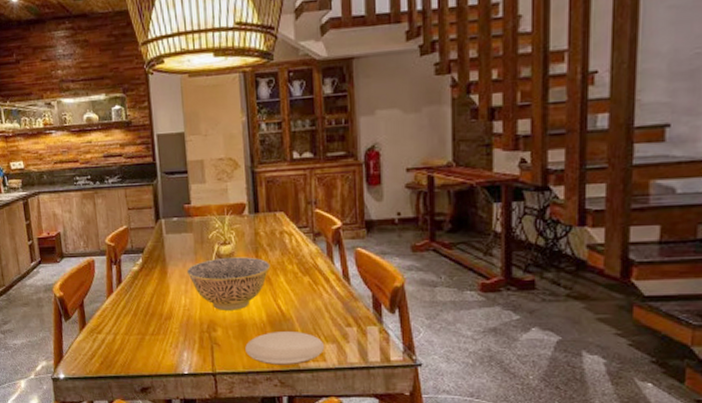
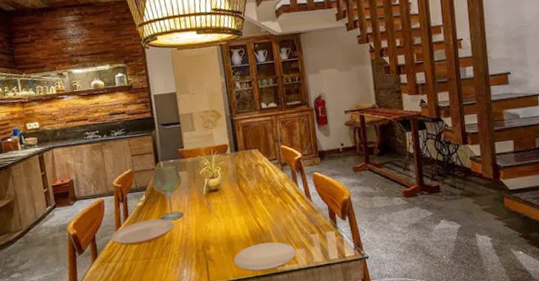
plate: none [101,288,175,316] -> present [111,218,174,245]
wine glass: none [151,224,187,292] -> present [152,165,184,221]
bowl: present [187,257,271,310] -> none [183,186,250,232]

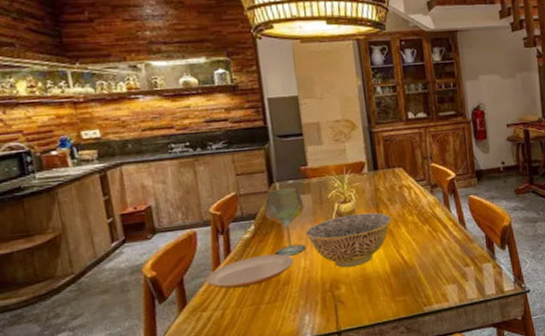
bowl: none [183,186,250,232] -> present [306,212,392,268]
plate: present [234,242,296,272] -> none [370,277,447,314]

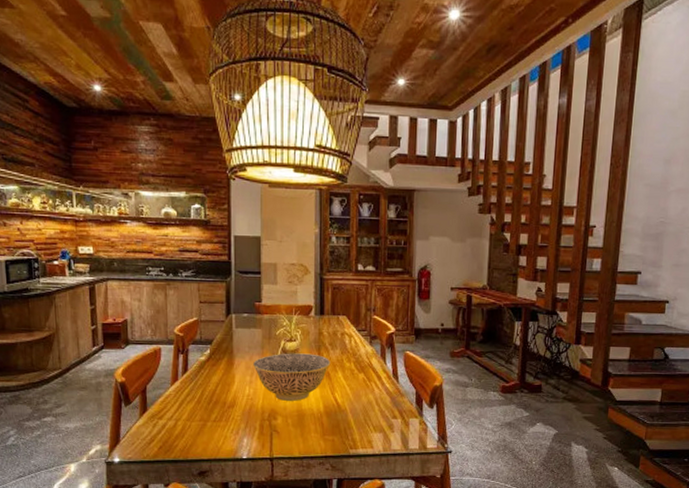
plate: present [205,253,294,289] -> none [164,378,239,403]
wine glass: present [264,187,306,257] -> none [220,319,254,382]

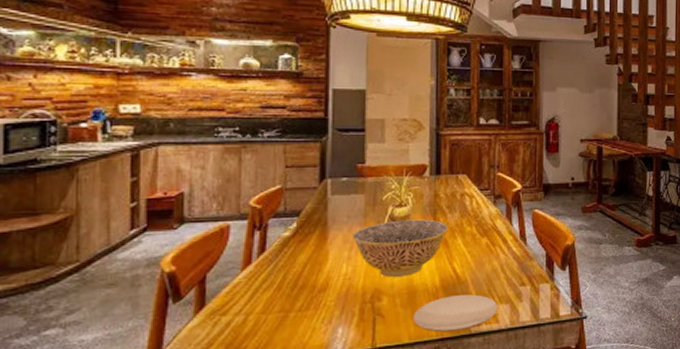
plate: none [302,421,373,451] -> present [413,294,499,333]

